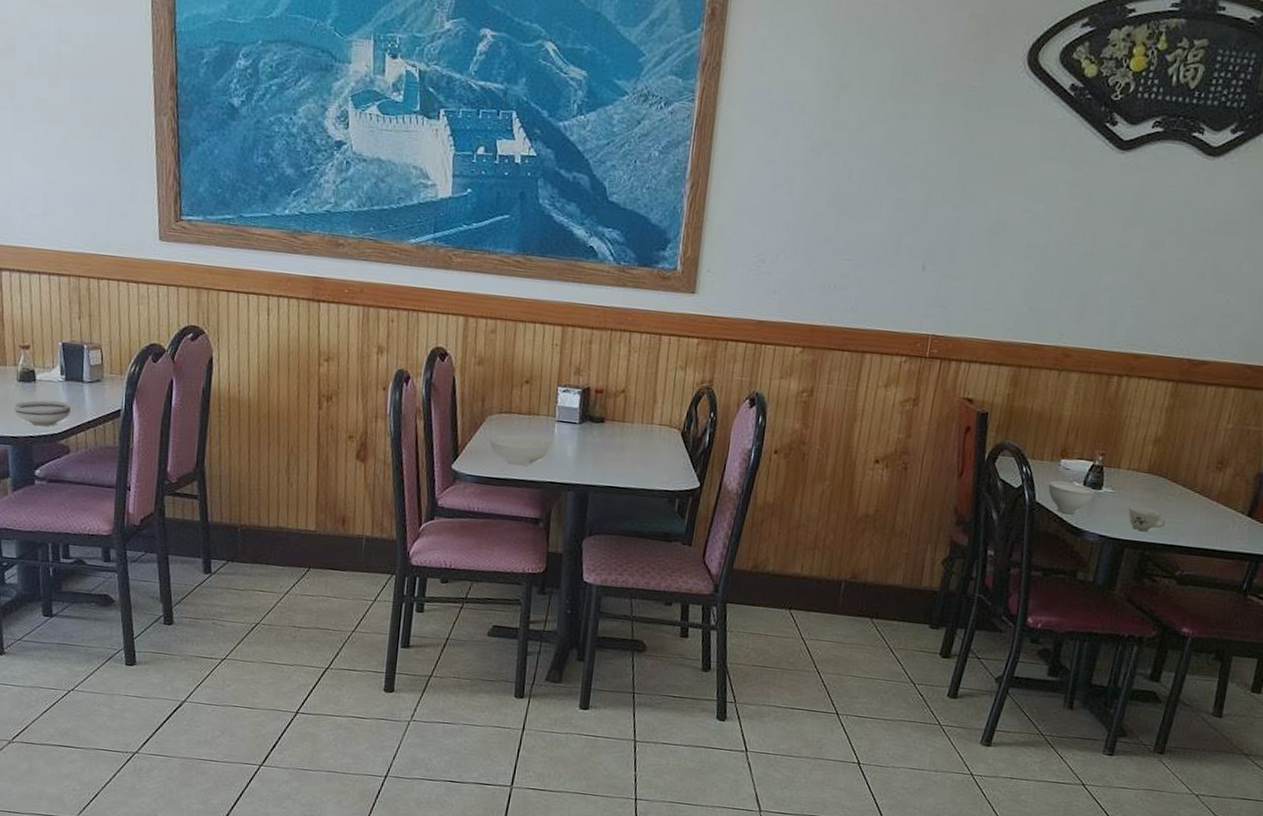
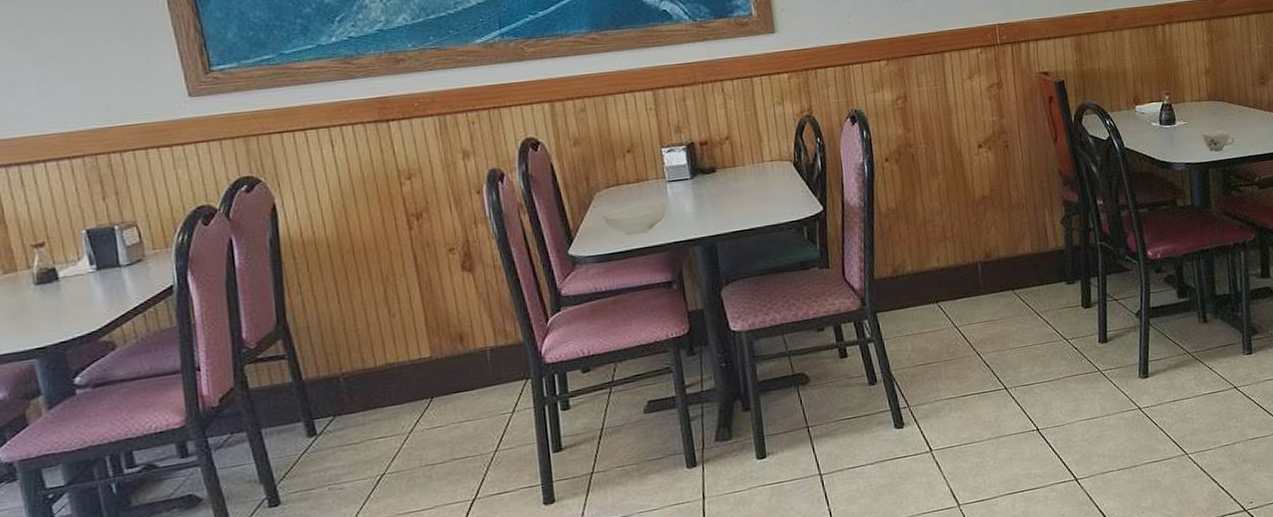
bowl: present [13,399,72,426] -> none [33,293,111,329]
bowl: present [1048,480,1095,515] -> none [1131,123,1171,152]

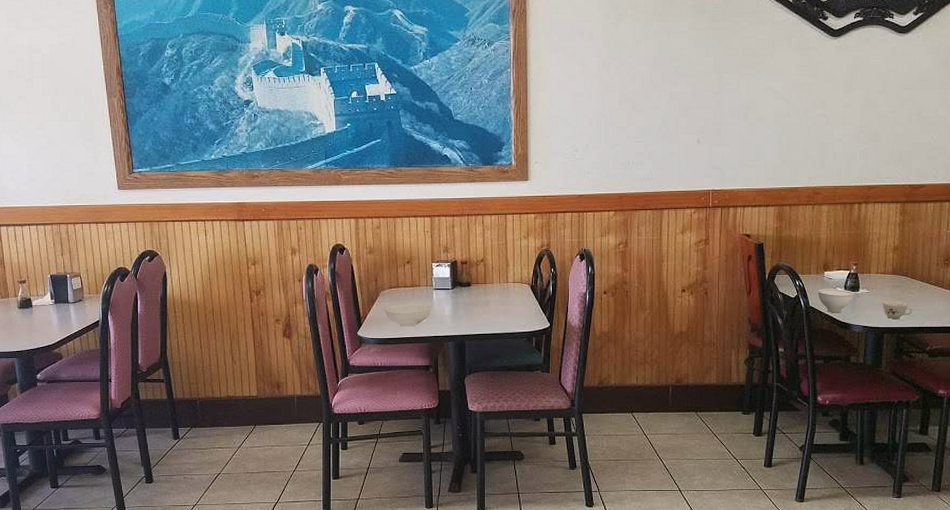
bowl: none [1131,123,1171,152] -> present [818,289,854,313]

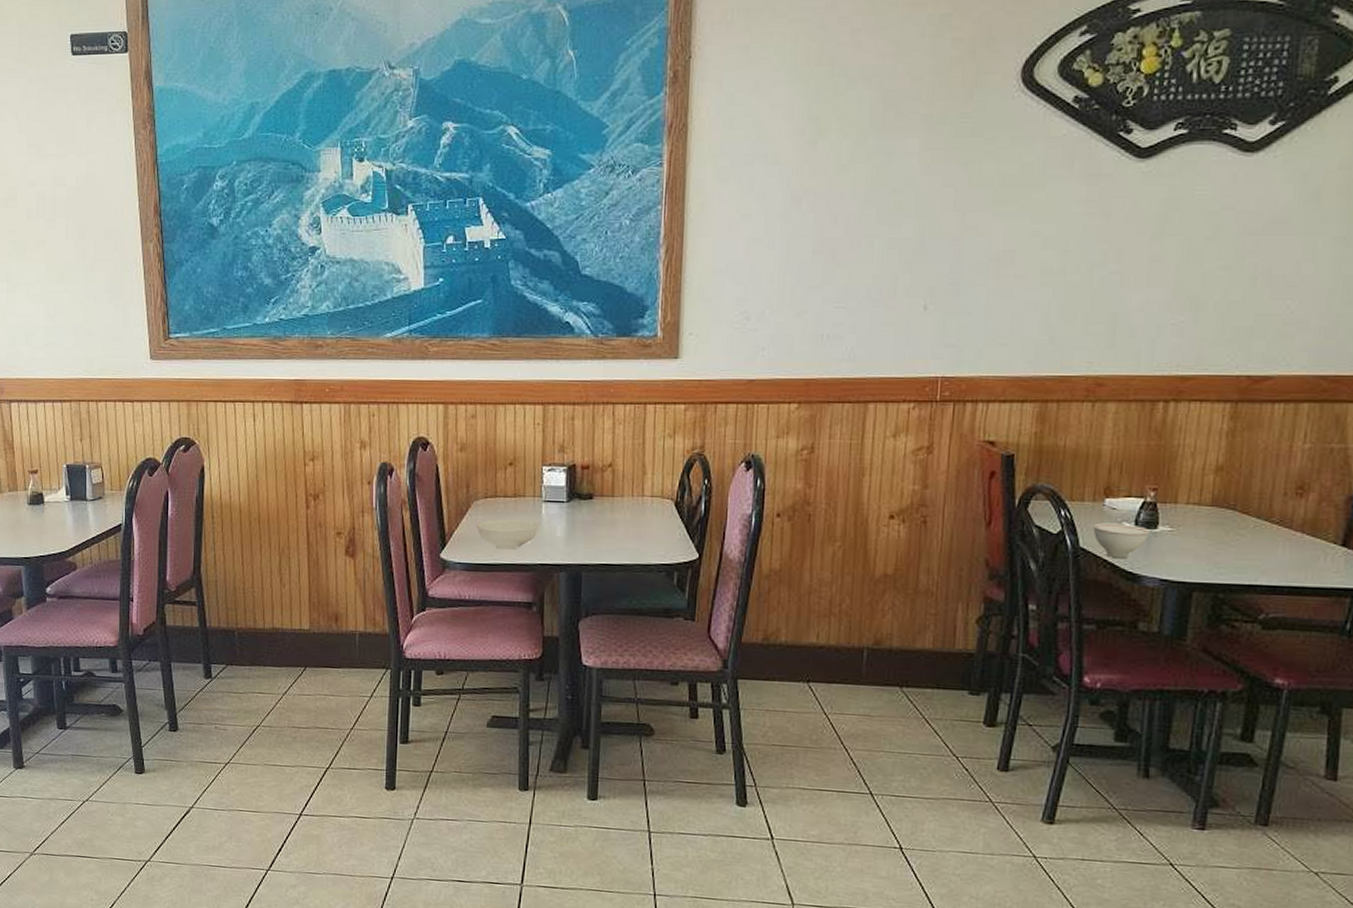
teacup: present [882,300,913,318] -> none [1192,544,1241,571]

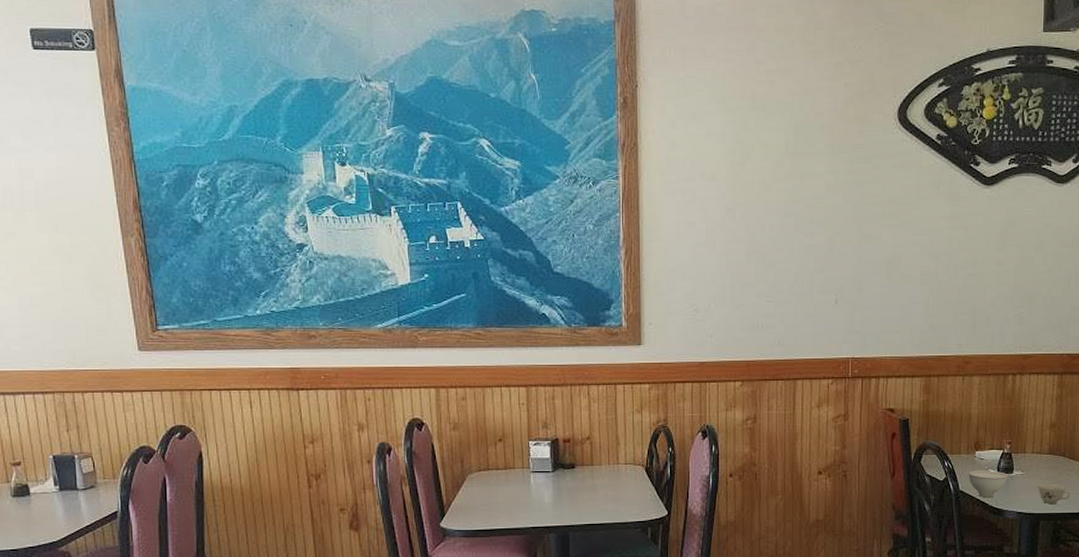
bowl: present [476,519,539,550] -> none [472,489,529,516]
teacup: none [1192,544,1241,571] -> present [1038,483,1071,503]

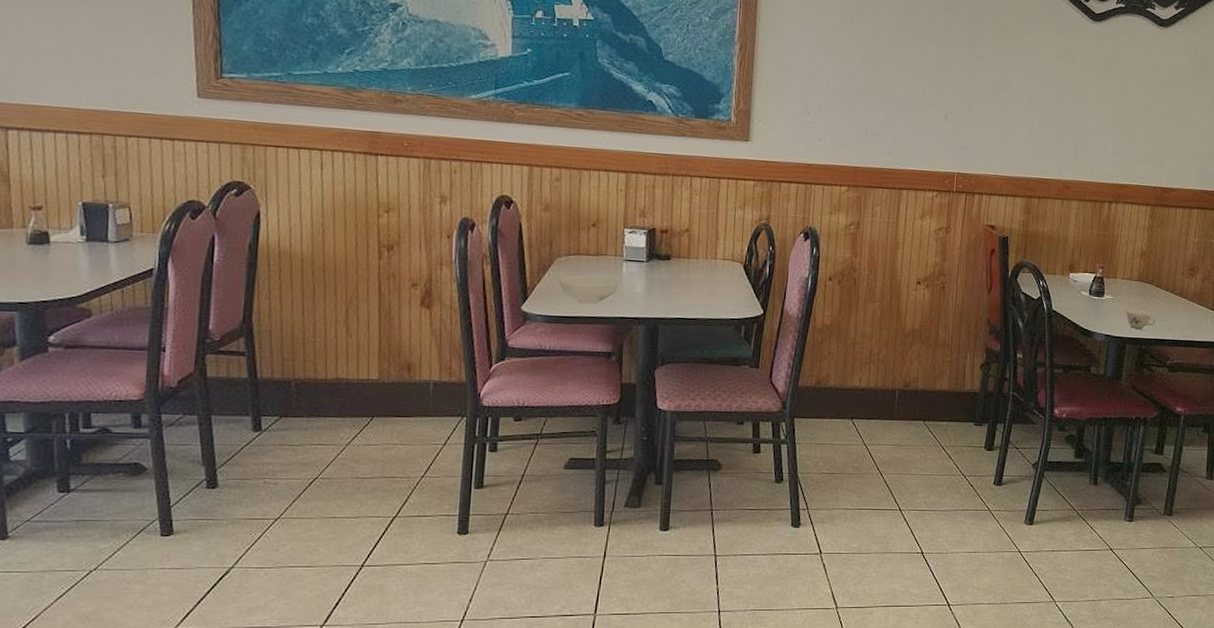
bowl: none [472,489,529,516] -> present [559,275,620,304]
bowl: present [968,470,1008,498] -> none [1061,291,1099,319]

